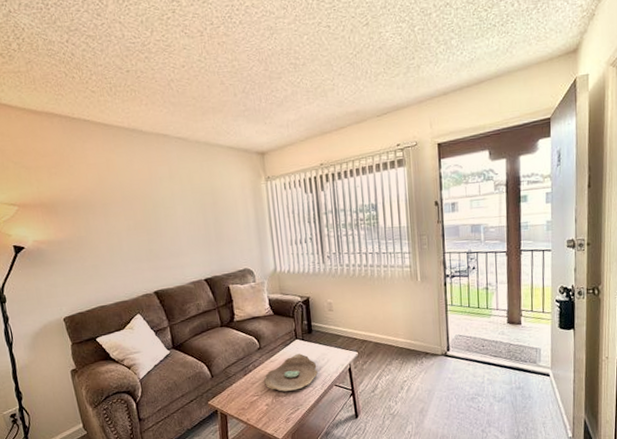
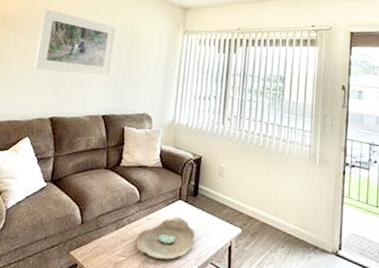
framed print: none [114,183,201,248] -> present [34,9,116,76]

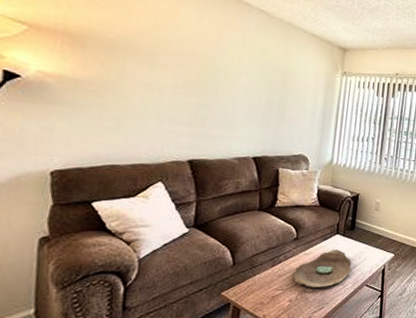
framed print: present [34,9,116,76] -> none [163,35,266,116]

